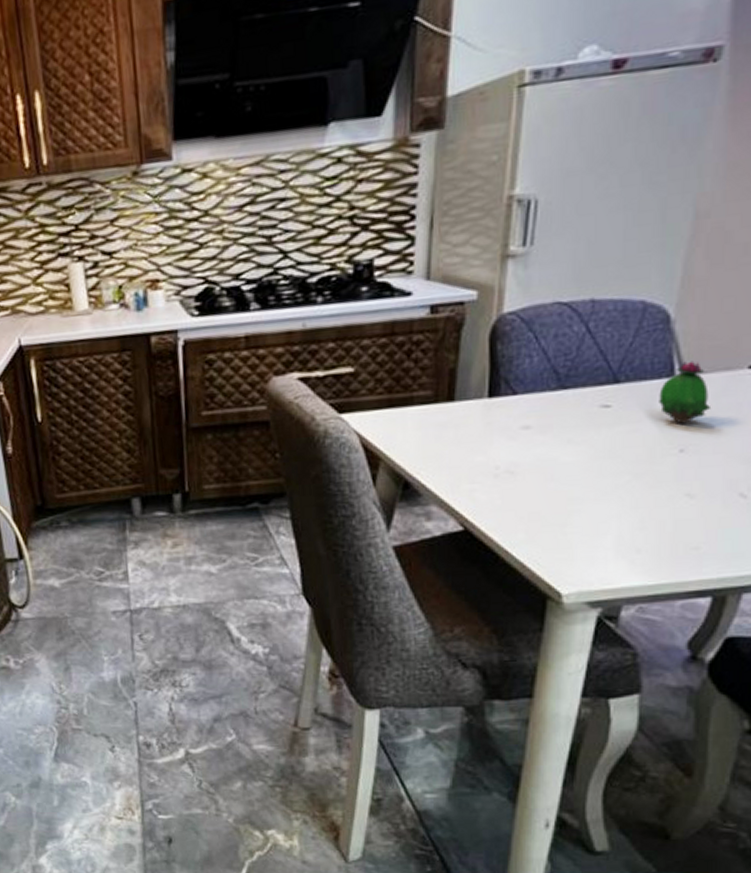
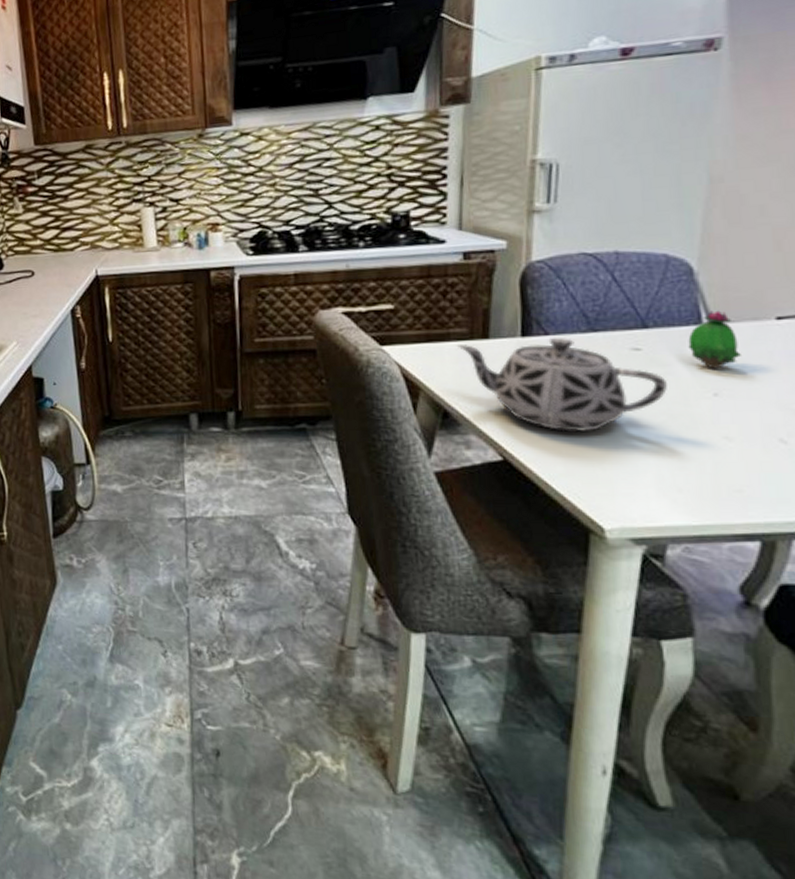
teapot: none [419,396,634,497] -> present [456,337,667,432]

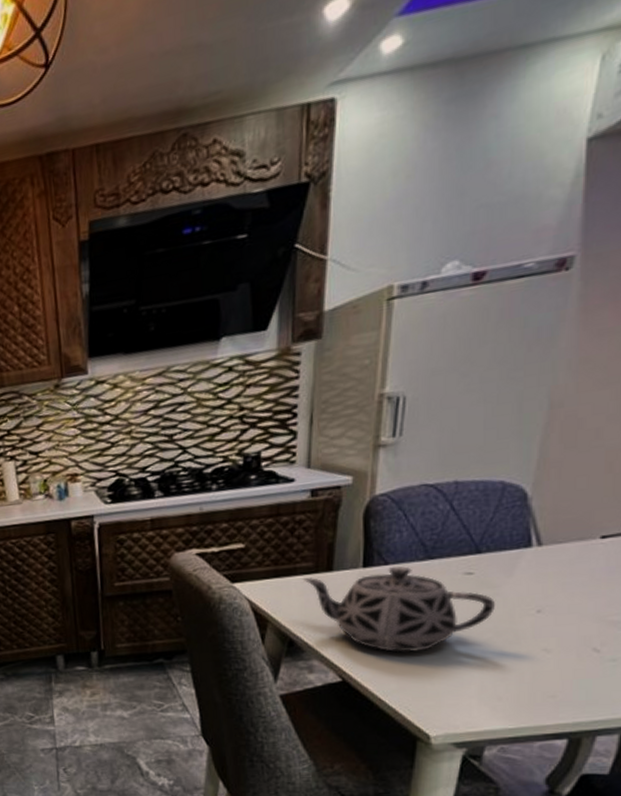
flowering cactus: present [688,310,743,369] -> none [517,532,566,588]

